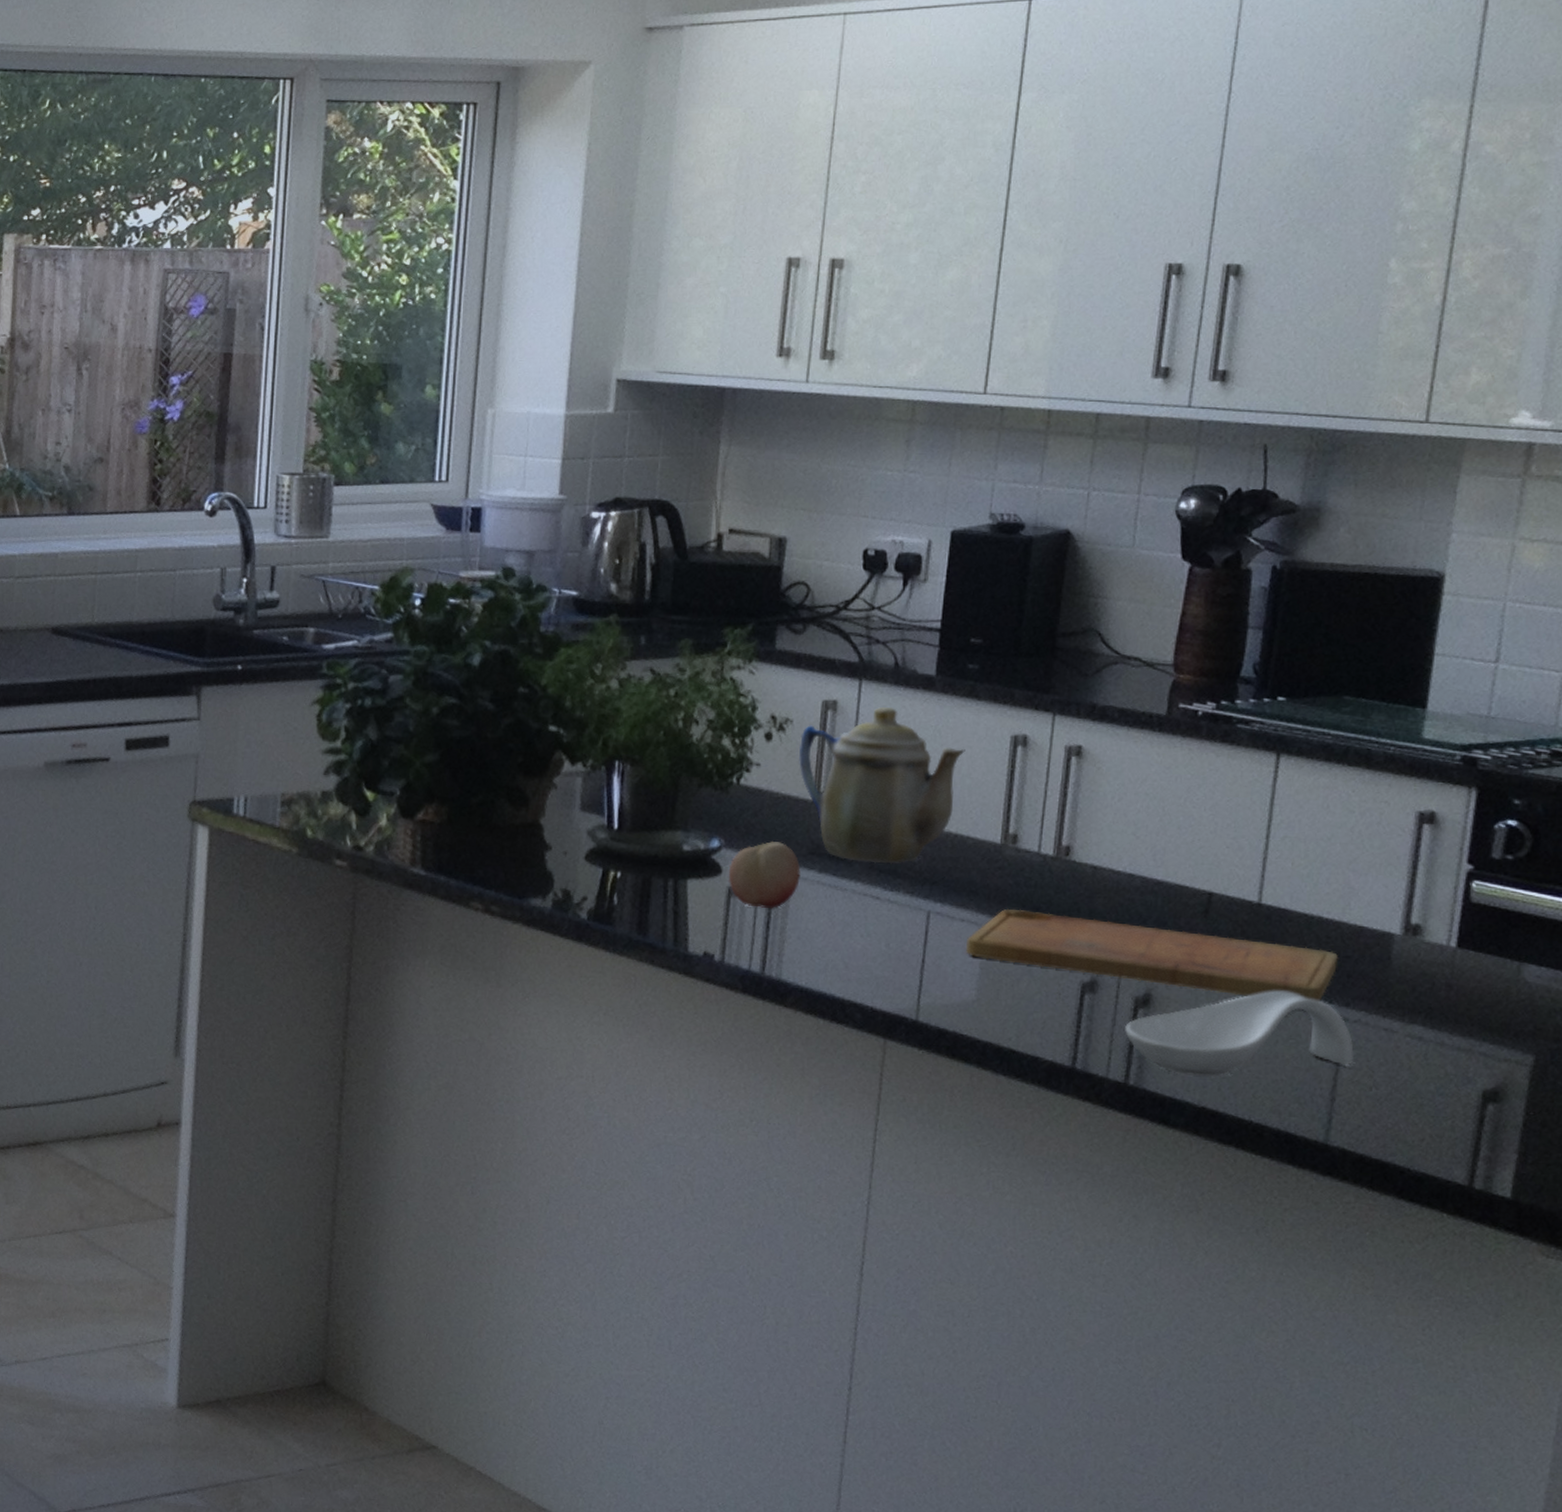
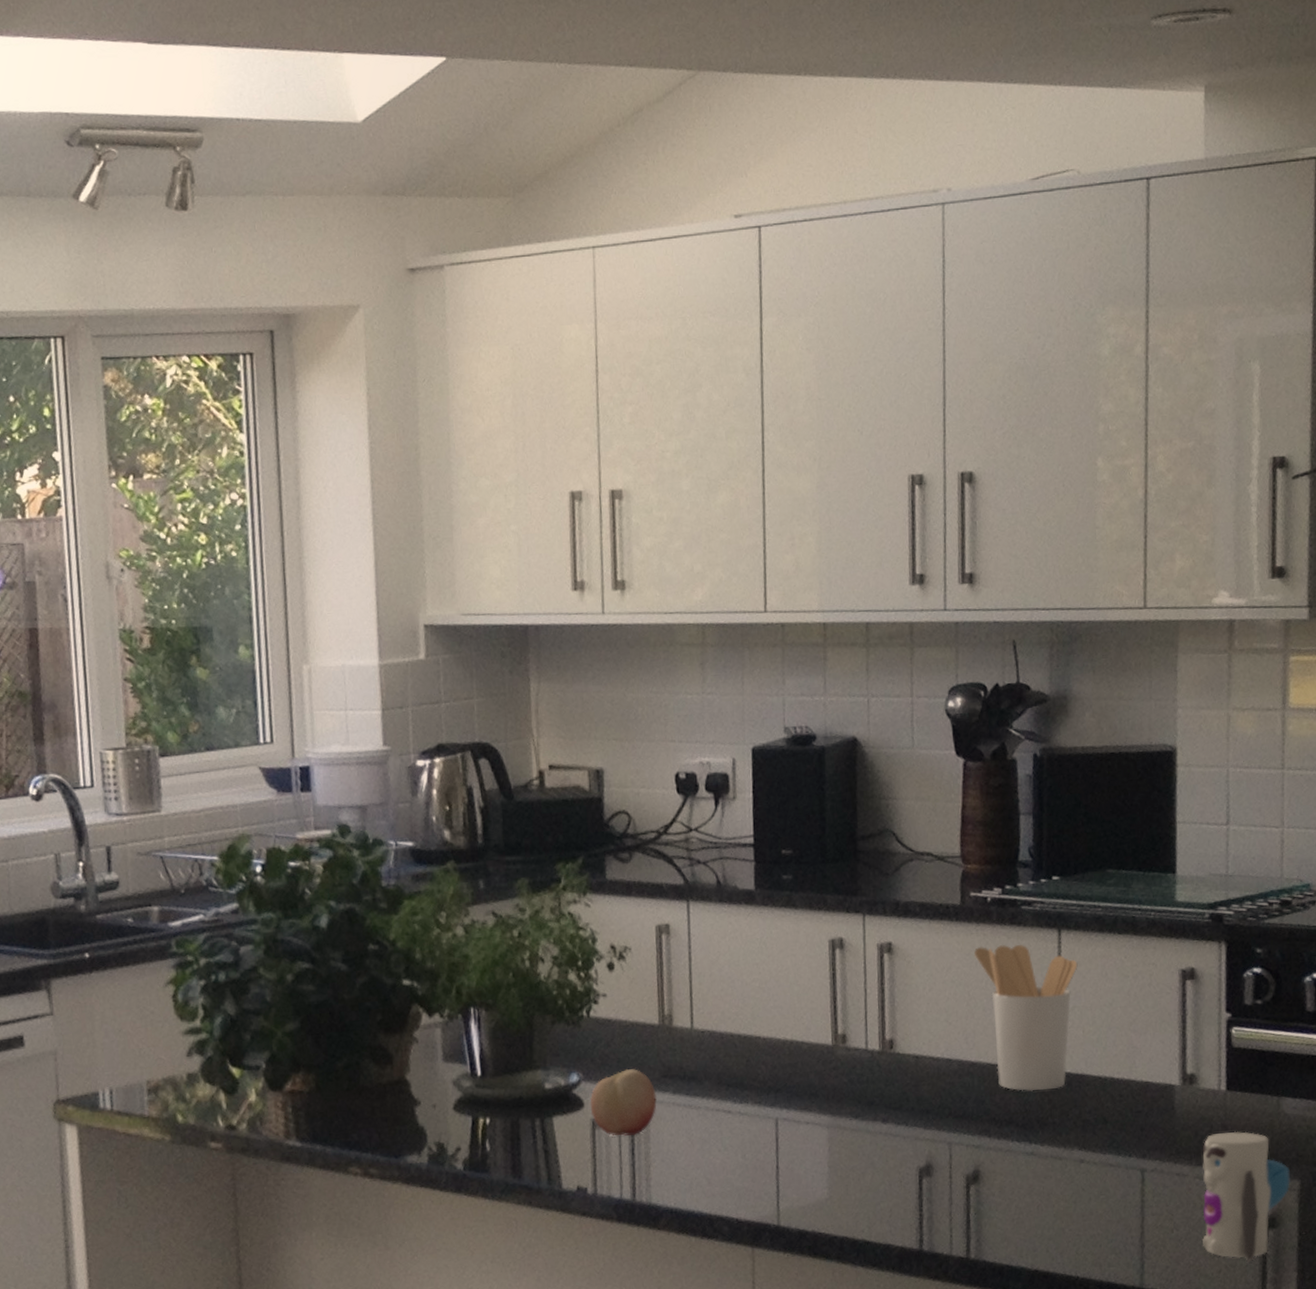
teapot: present [799,706,966,864] -> none [640,924,790,1079]
cutting board: present [965,909,1339,1001] -> none [813,1105,1132,1161]
spoon rest: present [1125,990,1355,1078] -> none [961,1150,1156,1243]
utensil holder: none [1174,761,1296,920] -> present [973,944,1078,1092]
toy: none [1406,992,1523,1136] -> present [1202,1131,1290,1263]

